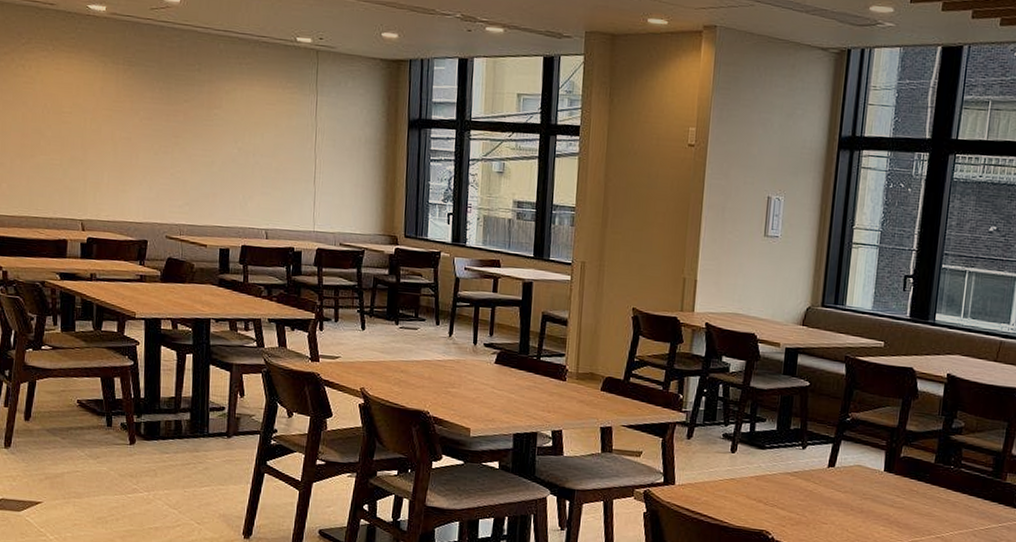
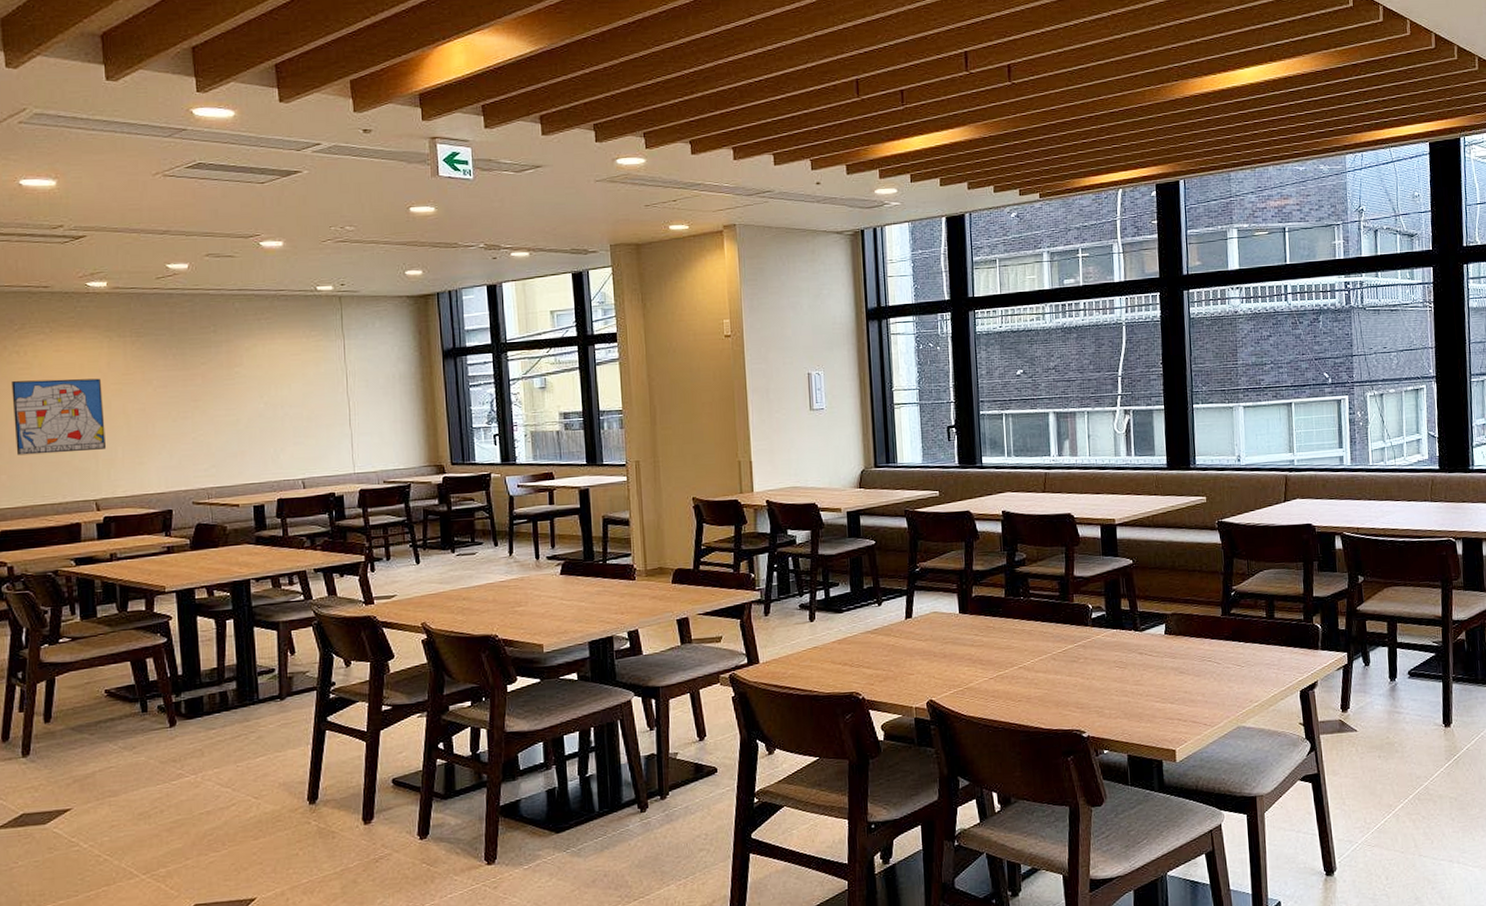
wall art: none [16,94,95,172] -> present [11,378,107,455]

